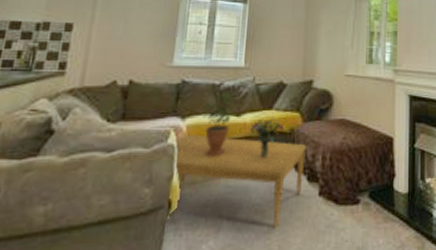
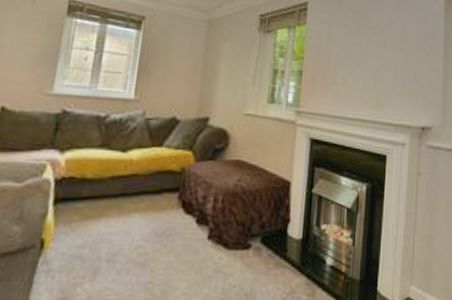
coffee table: present [172,135,306,229] -> none [48,170,197,272]
potted plant: present [203,92,234,157] -> none [84,126,121,195]
bouquet: present [249,116,284,159] -> none [136,154,174,199]

